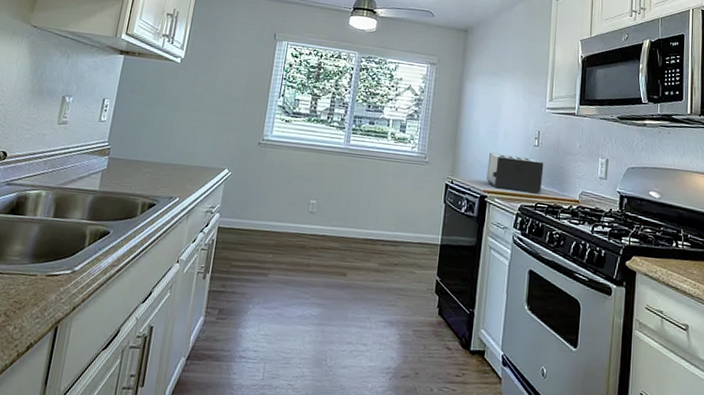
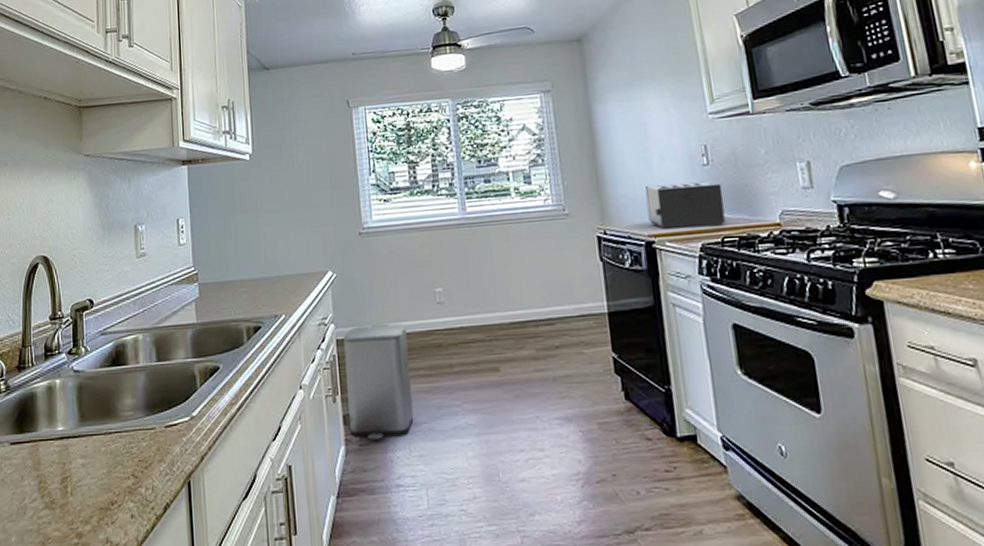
pedal bin: none [212,219,279,316] -> present [343,323,414,440]

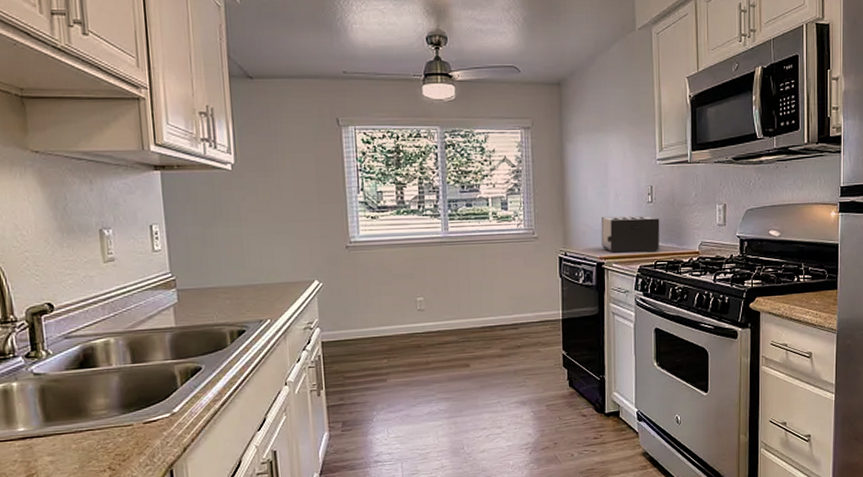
pedal bin: present [343,323,414,440] -> none [328,328,393,426]

